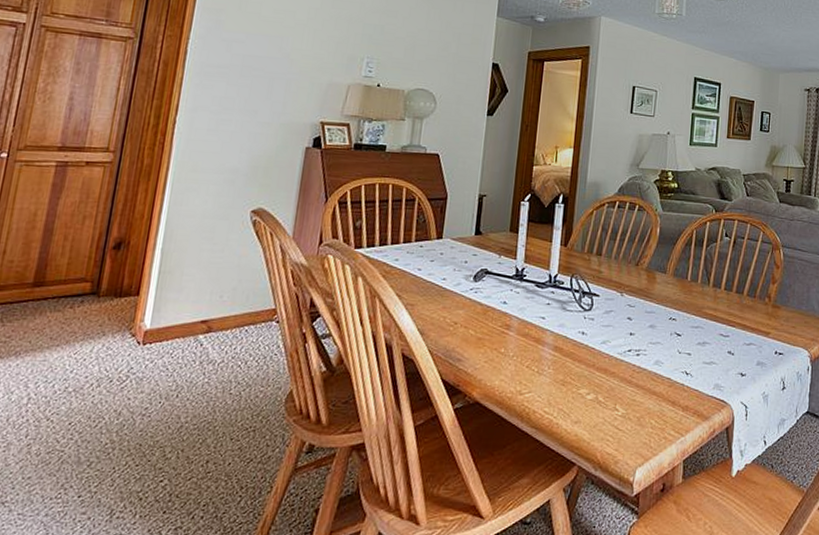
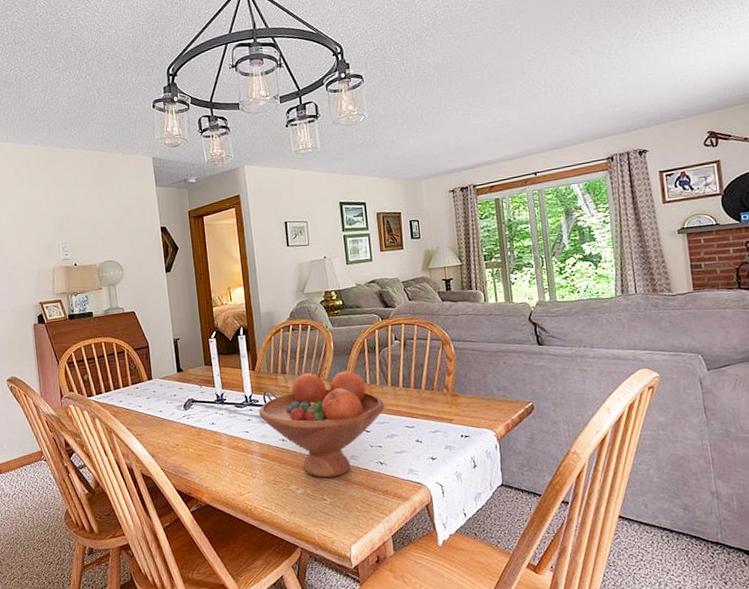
fruit bowl: none [560,258,702,384] -> present [258,371,385,478]

